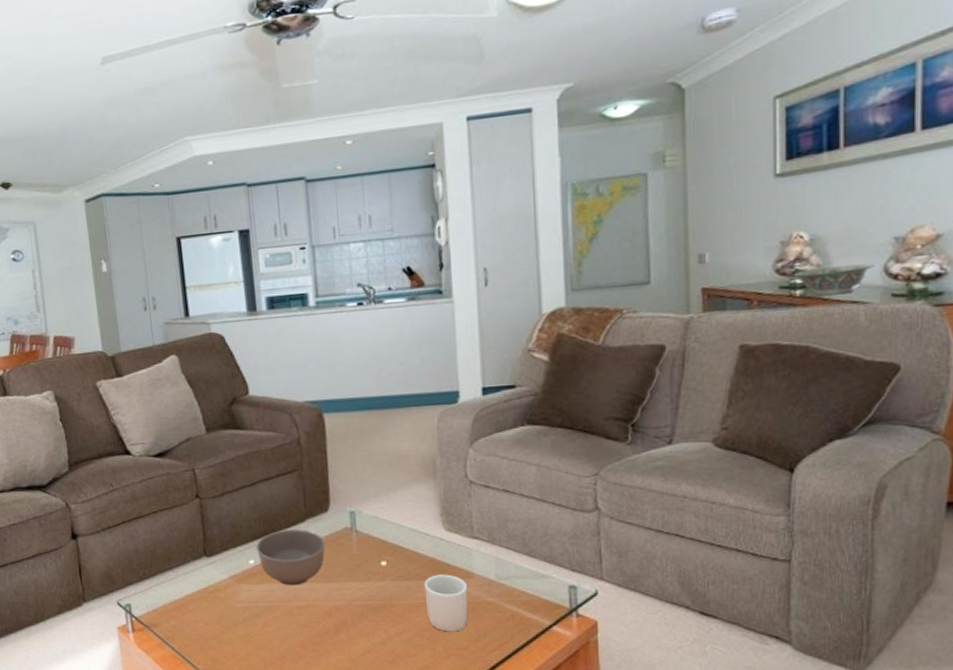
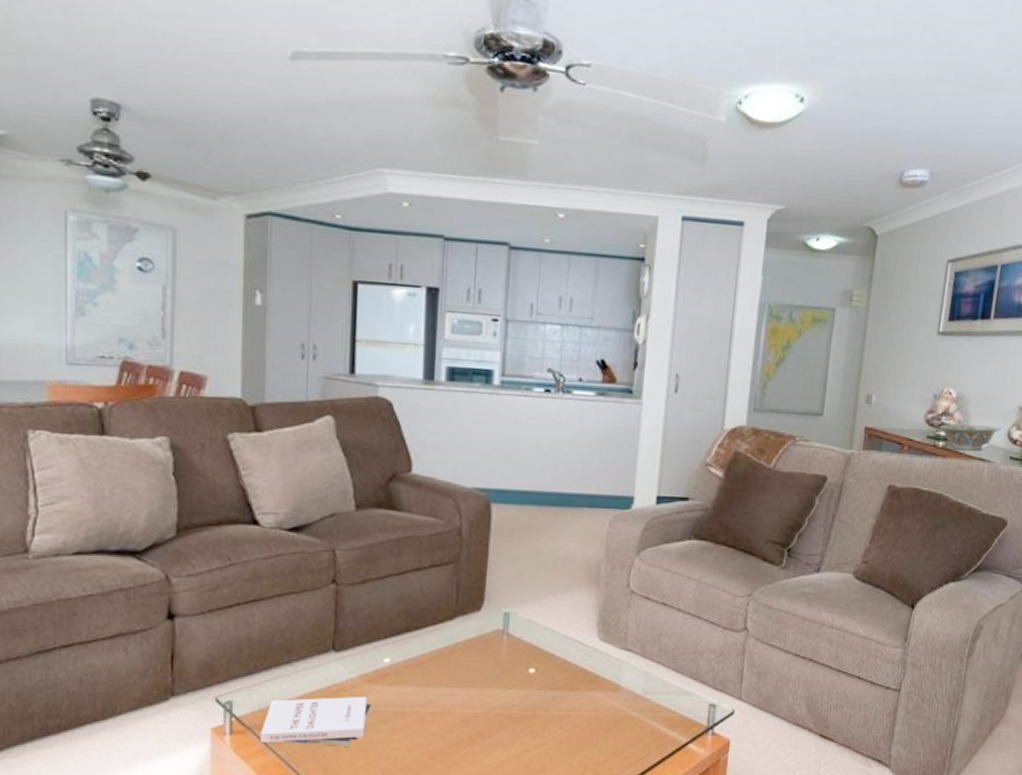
books: none [156,594,245,639] -> present [260,696,372,746]
bowl: present [256,529,325,586] -> none [395,627,473,690]
mug: present [424,574,469,632] -> none [568,685,614,746]

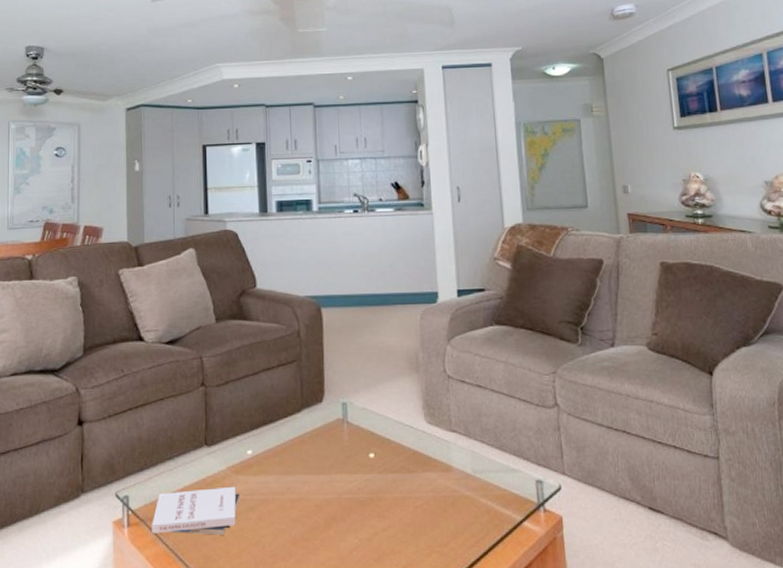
decorative bowl: present [939,424,1001,451] -> none [695,201,753,225]

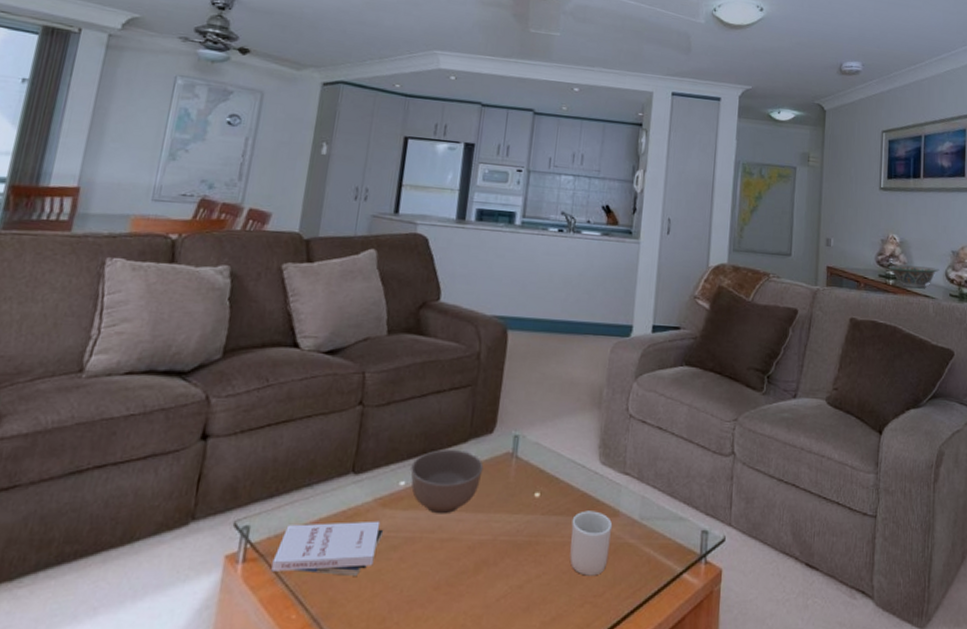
bowl: none [255,420,319,478] -> present [410,450,484,514]
mug: none [408,467,448,527] -> present [569,510,613,576]
decorative bowl: none [695,201,753,225] -> present [888,265,940,288]

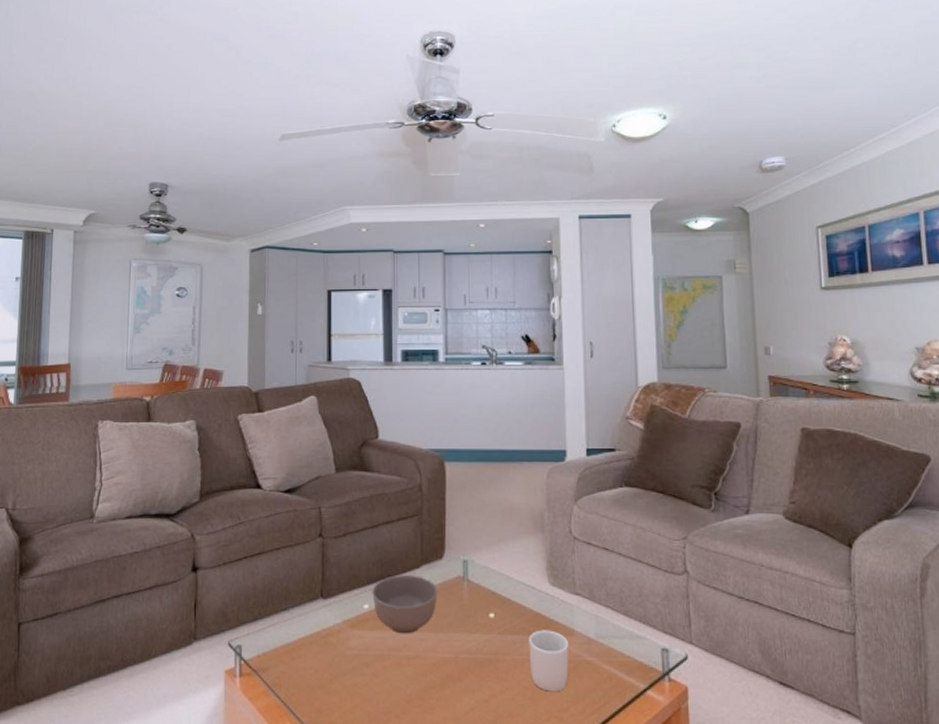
books: present [271,520,384,576] -> none [264,640,356,689]
decorative bowl: present [888,265,940,288] -> none [840,368,903,391]

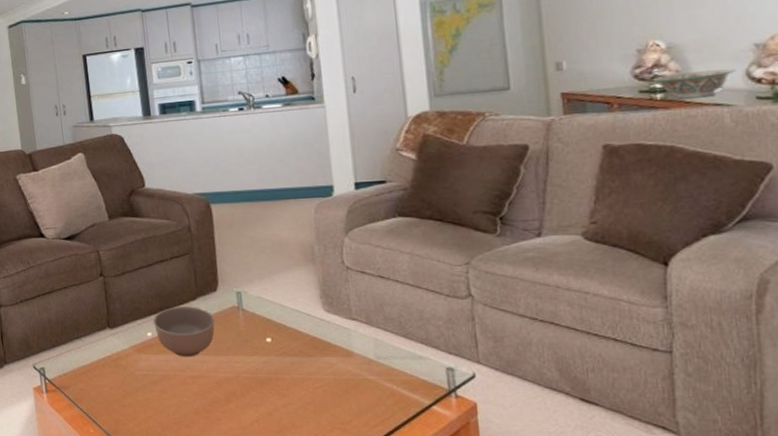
mug: present [528,630,570,692] -> none [307,352,350,407]
decorative bowl: none [840,368,903,391] -> present [652,69,736,99]

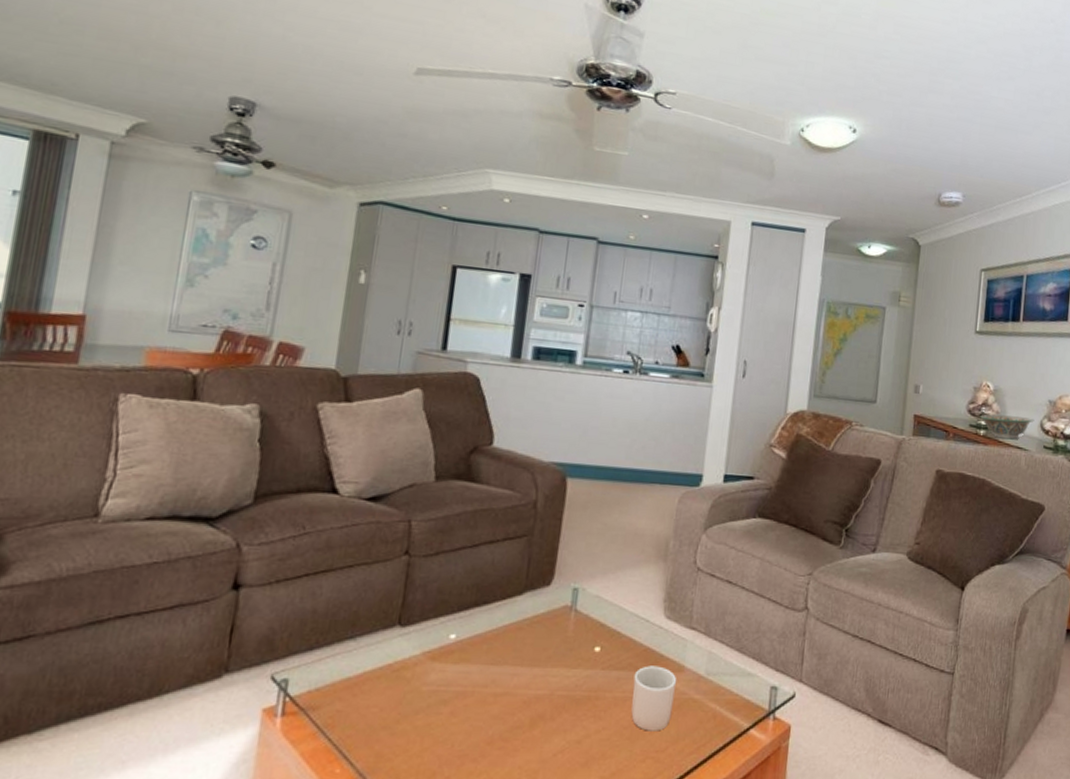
bowl: present [153,307,215,357] -> none [461,602,540,669]
mug: none [307,352,350,407] -> present [631,665,677,731]

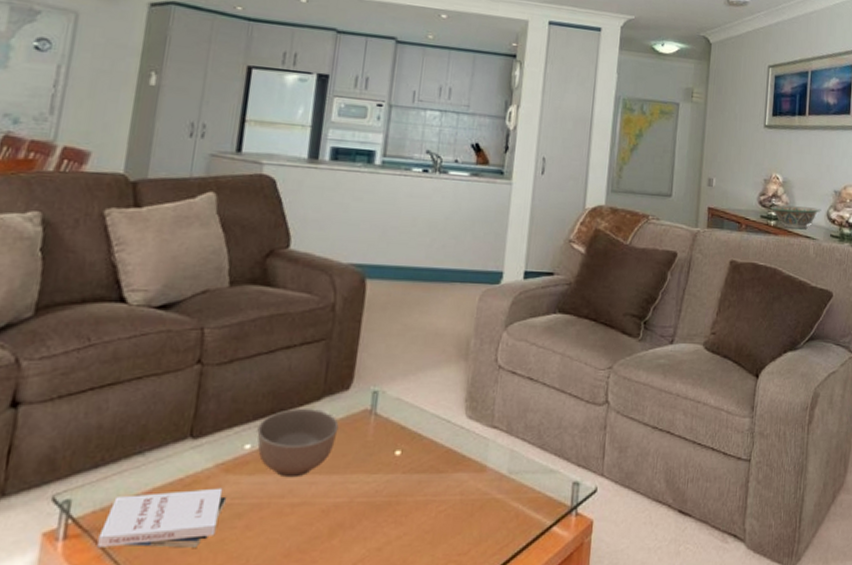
books: none [312,674,434,730] -> present [97,487,227,548]
bowl: none [461,602,540,669] -> present [257,409,339,478]
mug: present [631,665,677,731] -> none [432,467,479,534]

